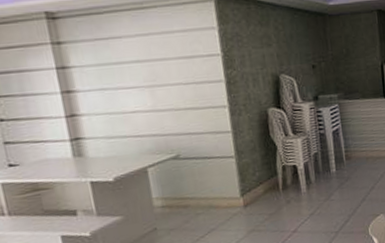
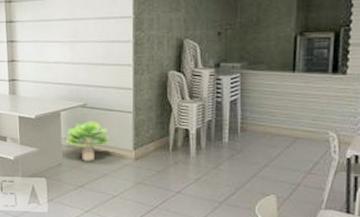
potted plant: none [158,173,213,220] -> present [65,121,110,161]

